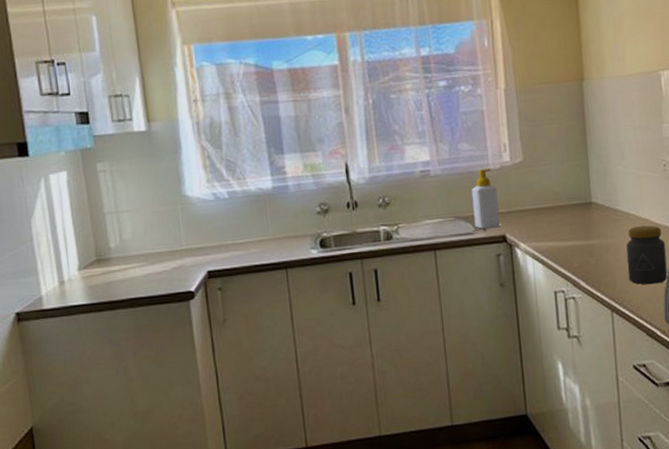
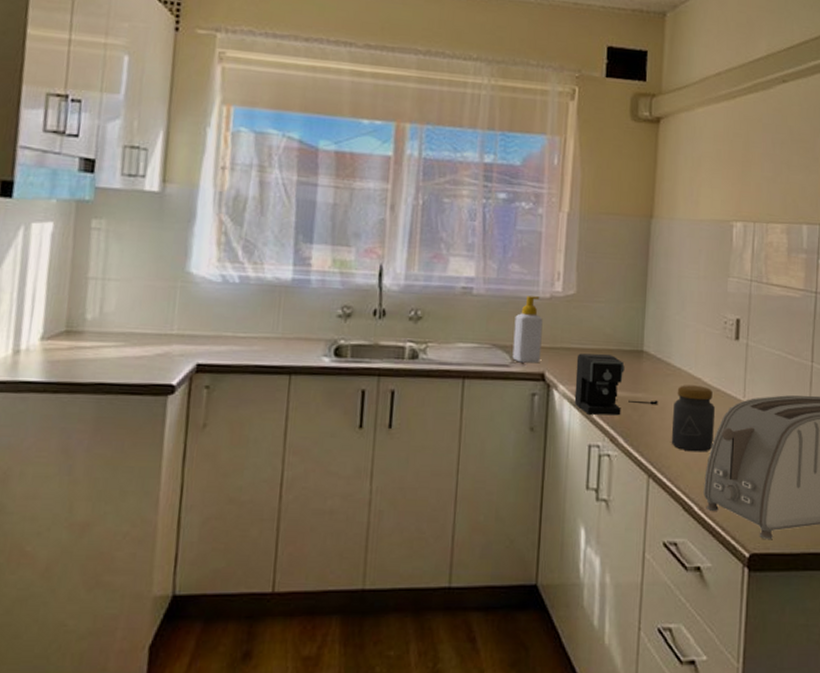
coffee maker: none [532,210,612,265] -> present [574,353,658,416]

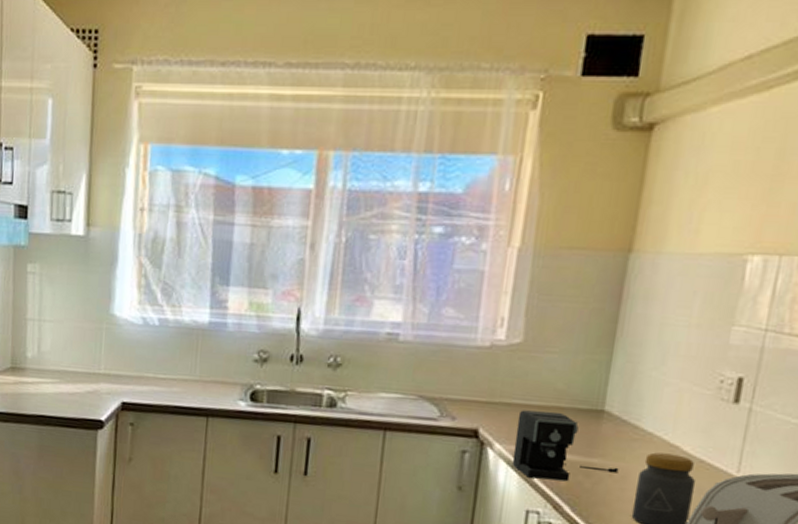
soap bottle: present [512,296,543,363] -> none [441,344,480,419]

